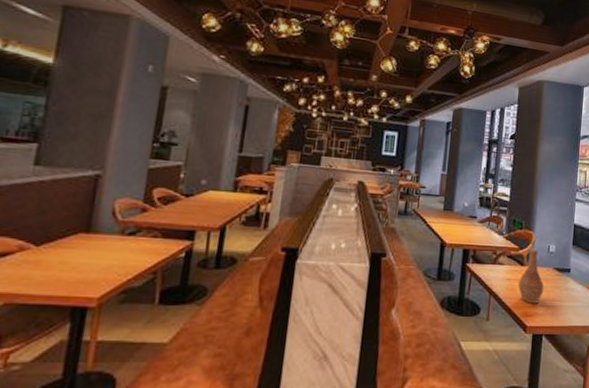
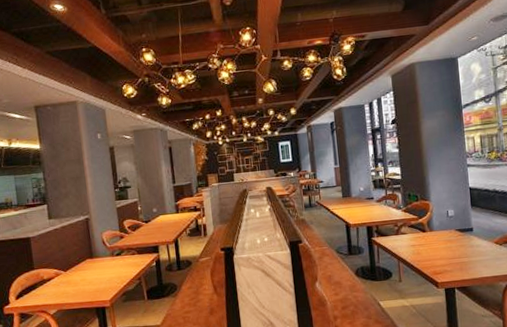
vase: present [518,248,544,304] -> none [423,215,450,263]

